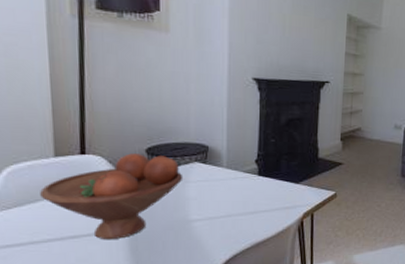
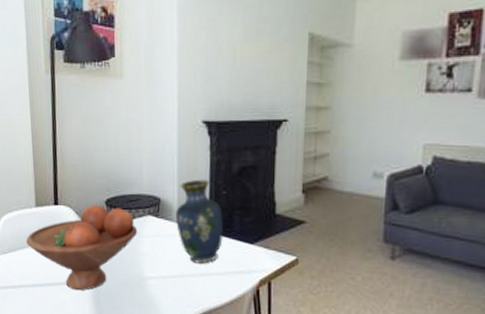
vase: none [225,129,272,203] -> present [176,179,224,264]

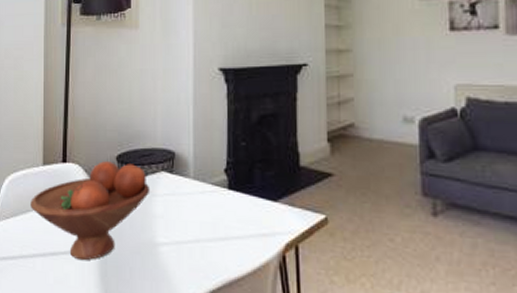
vase: present [176,179,224,264] -> none [191,130,244,226]

